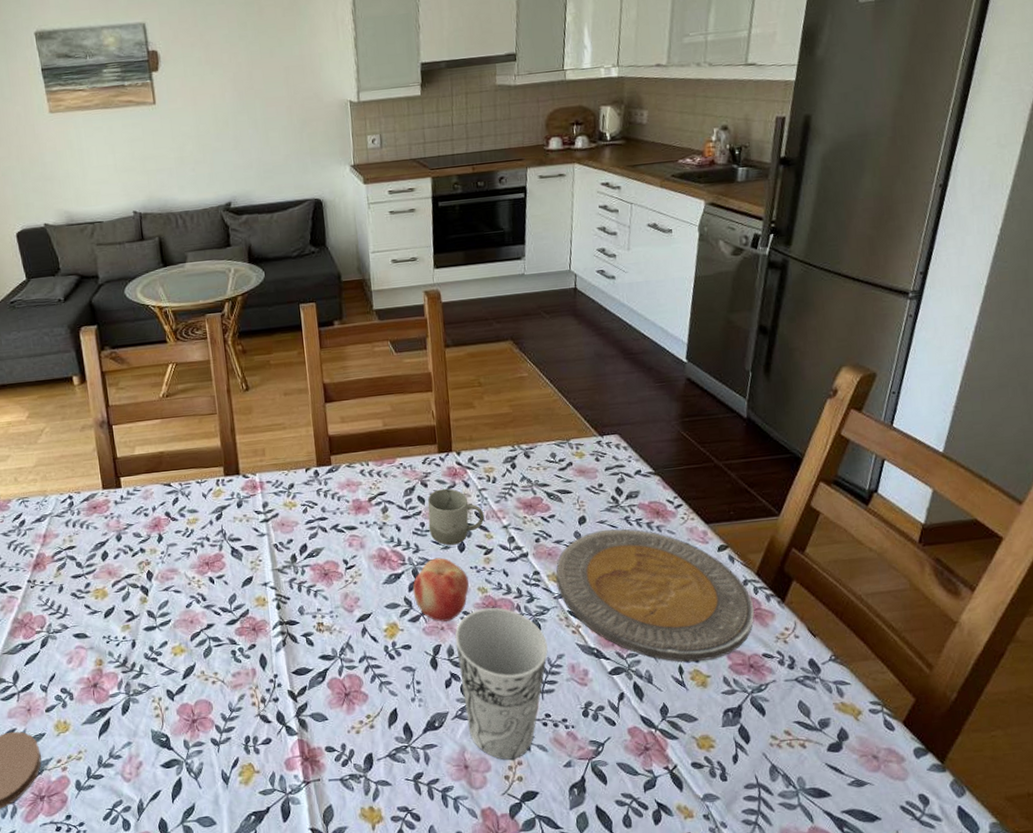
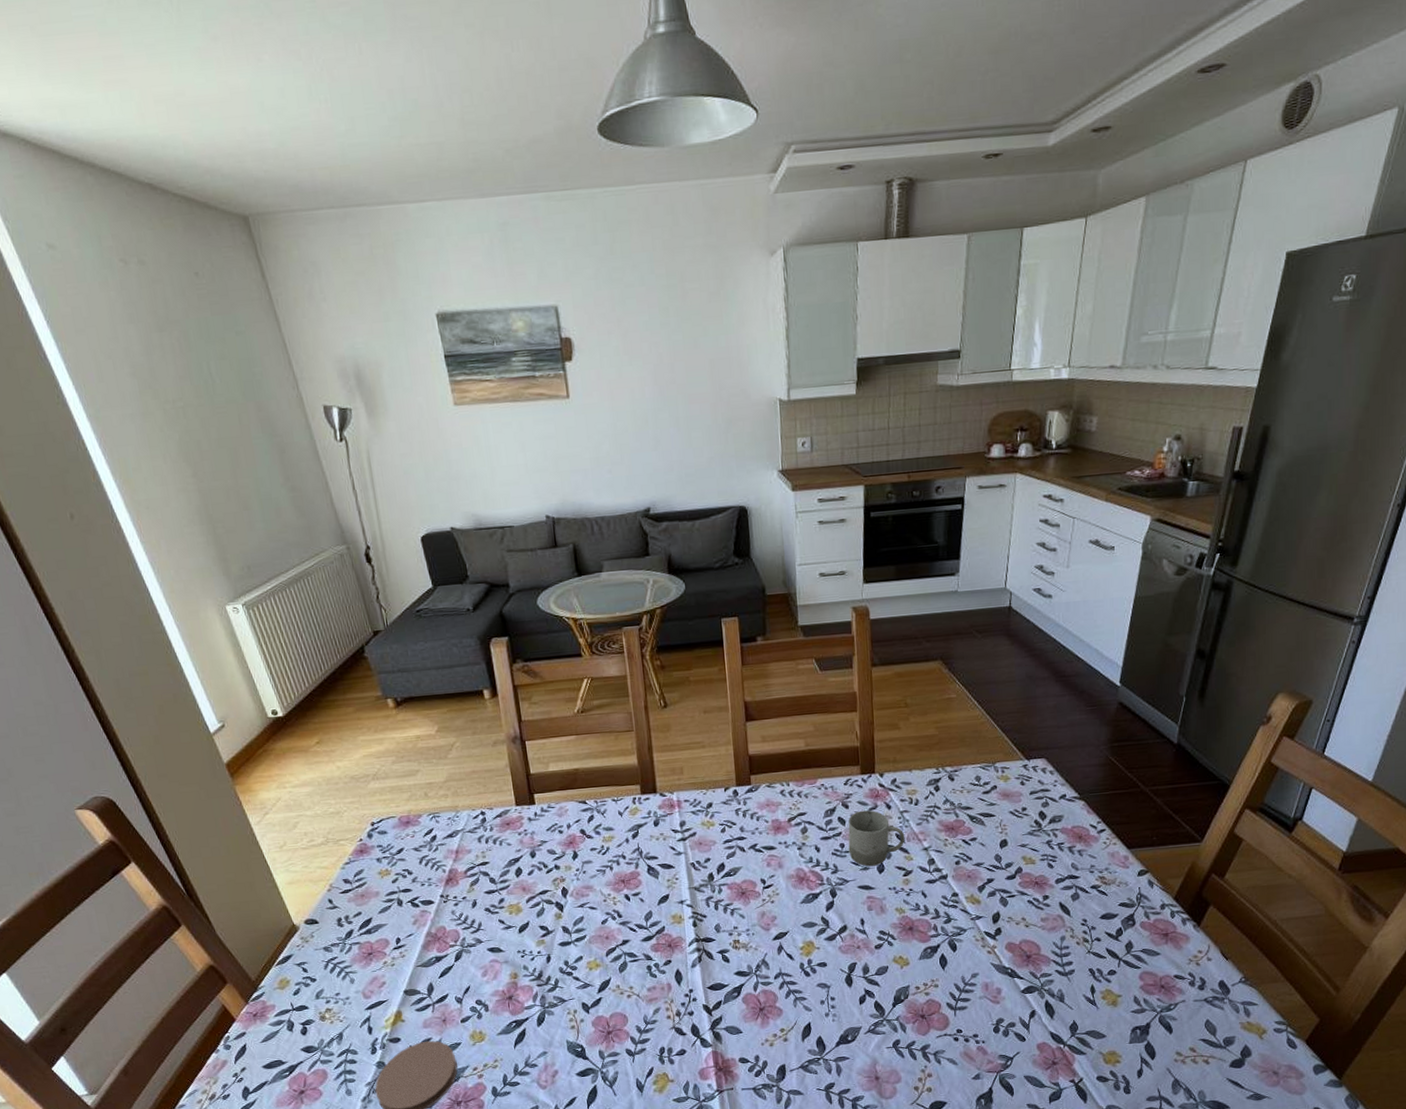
fruit: present [412,557,469,622] -> none [830,878,887,941]
cup: present [455,607,548,760] -> none [870,927,963,1072]
plate: present [555,528,755,662] -> none [974,852,1170,982]

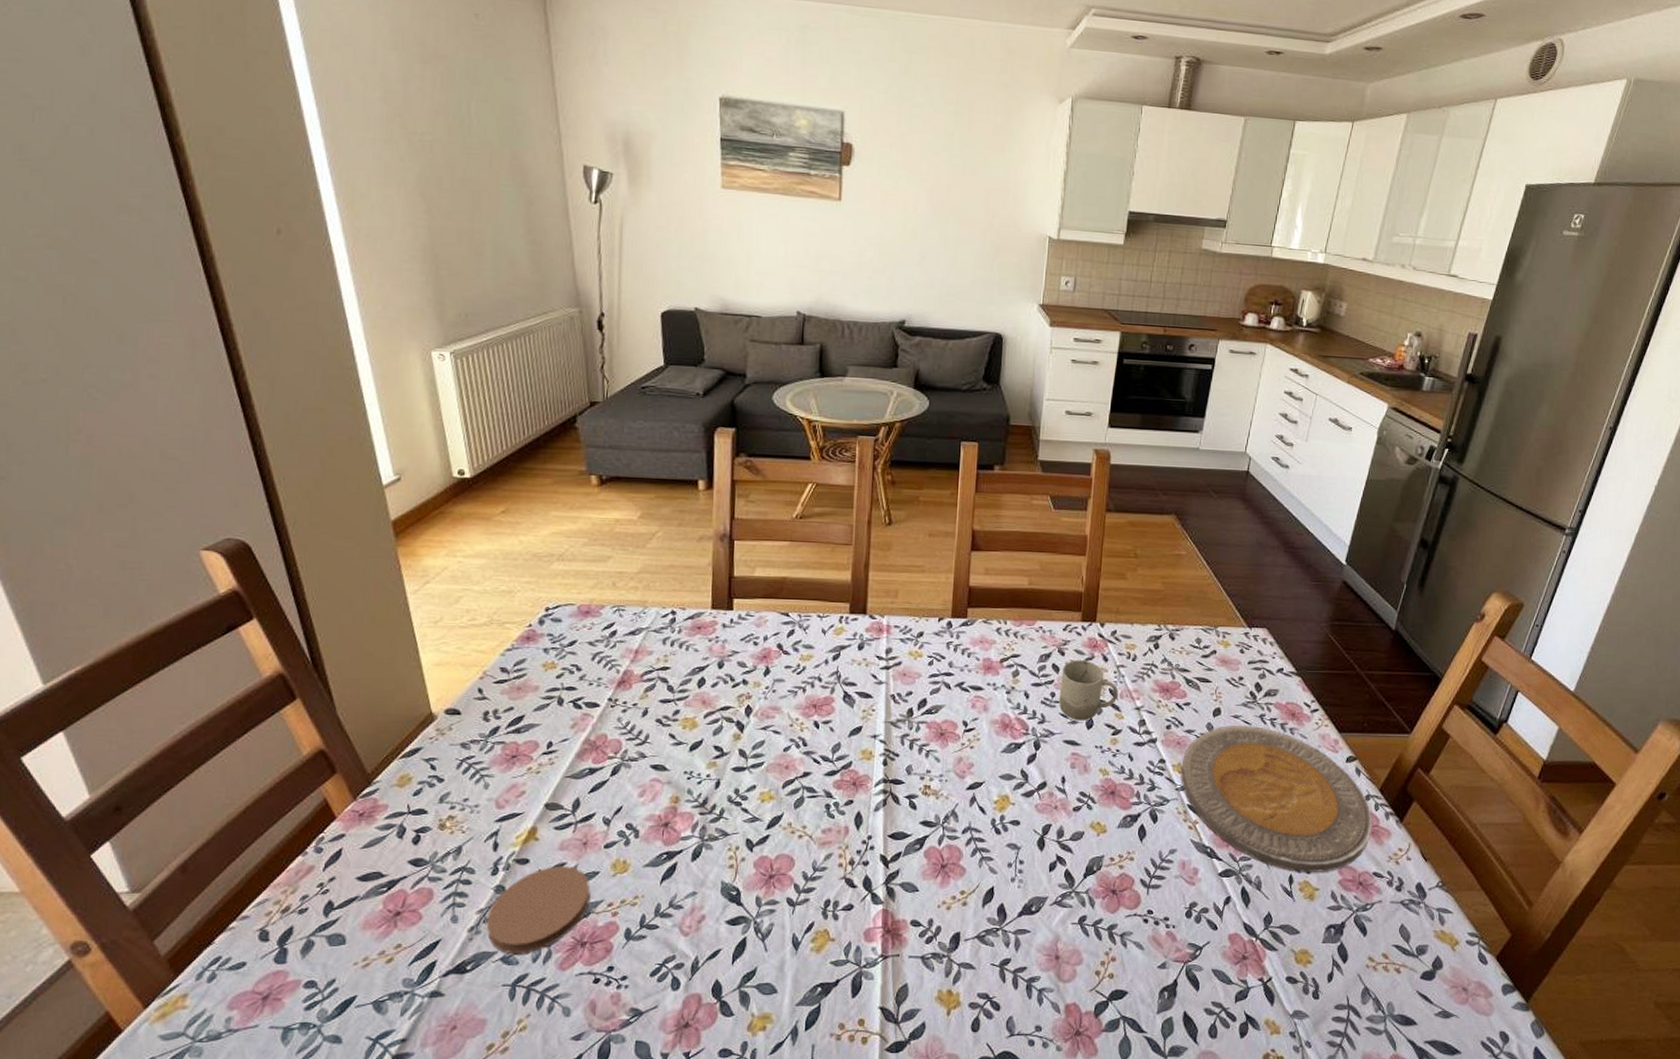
plate: none [974,852,1170,982] -> present [1181,726,1372,872]

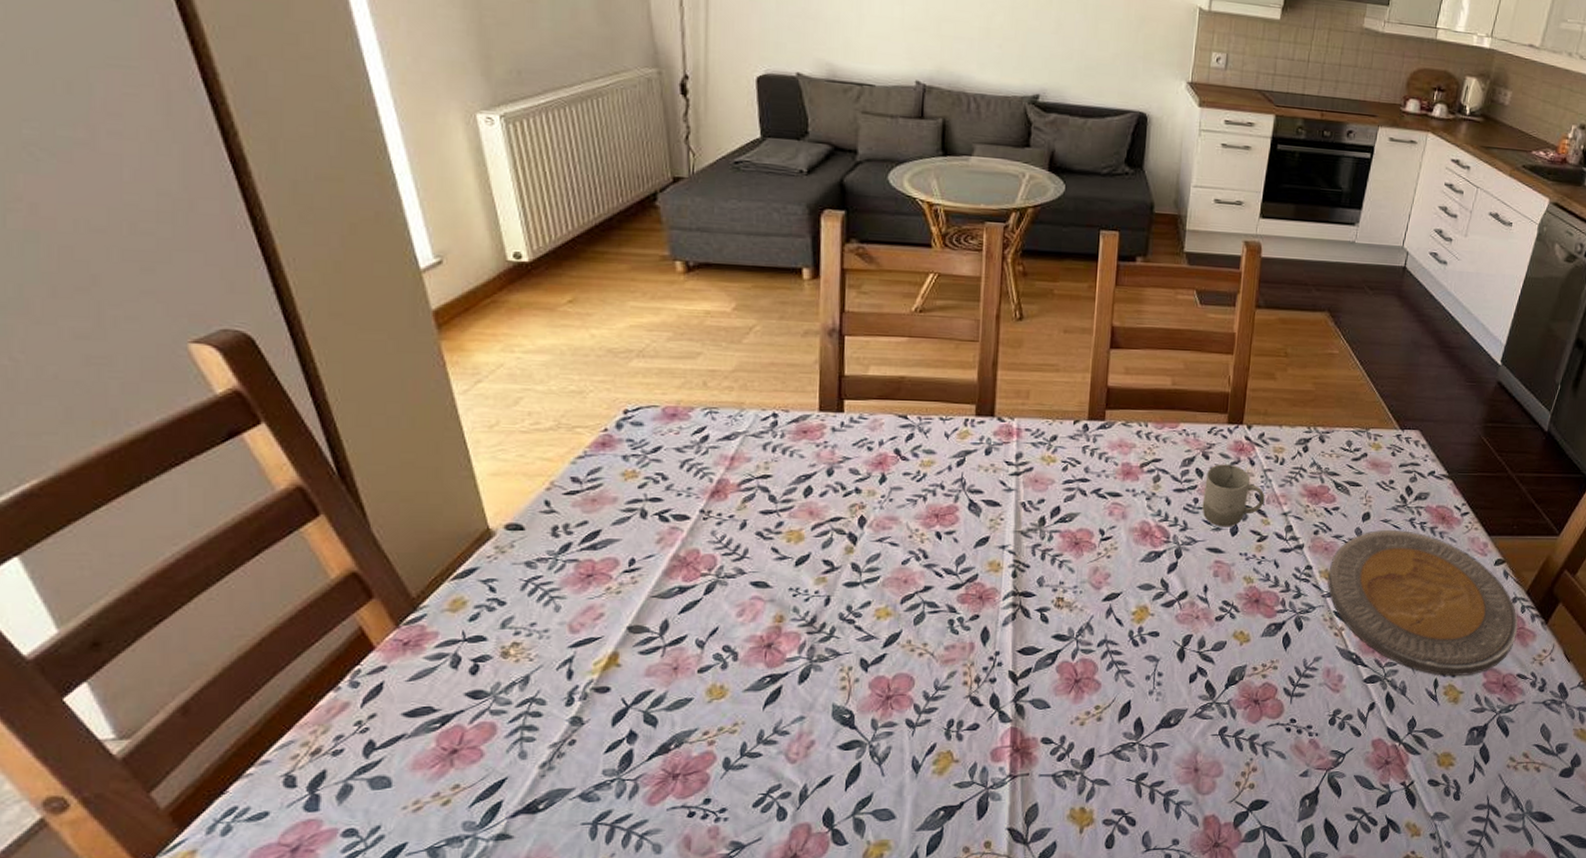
coaster: present [486,865,590,955] -> none [561,693,683,791]

